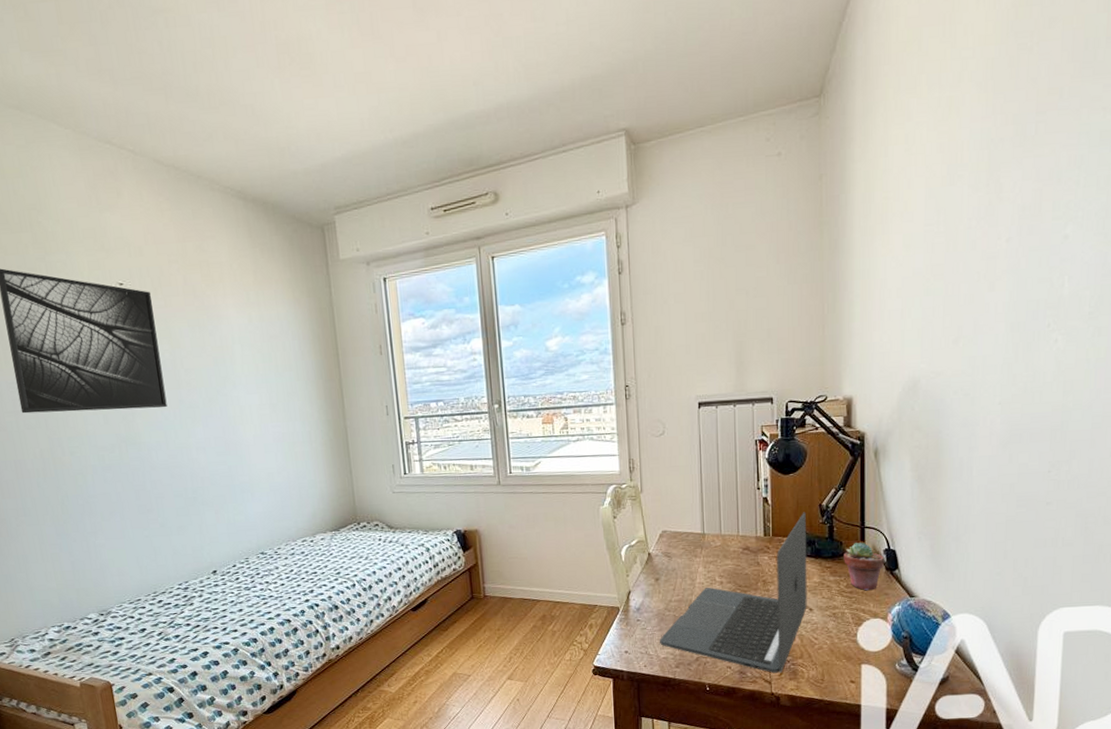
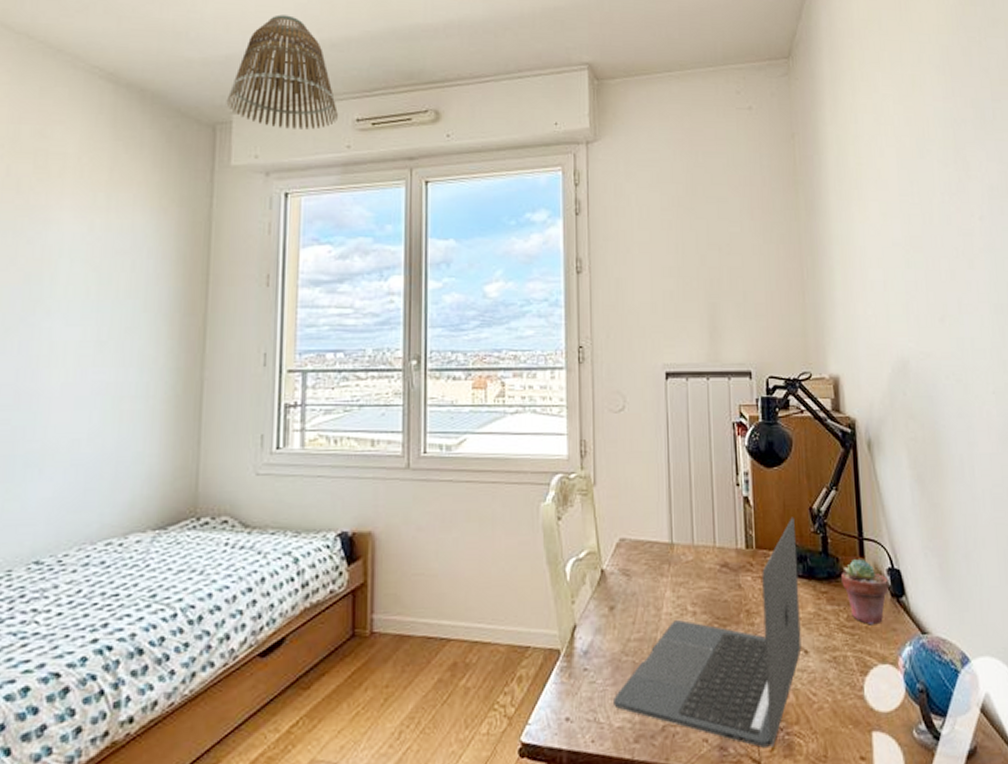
lamp shade: none [328,119,416,223] -> present [226,14,338,130]

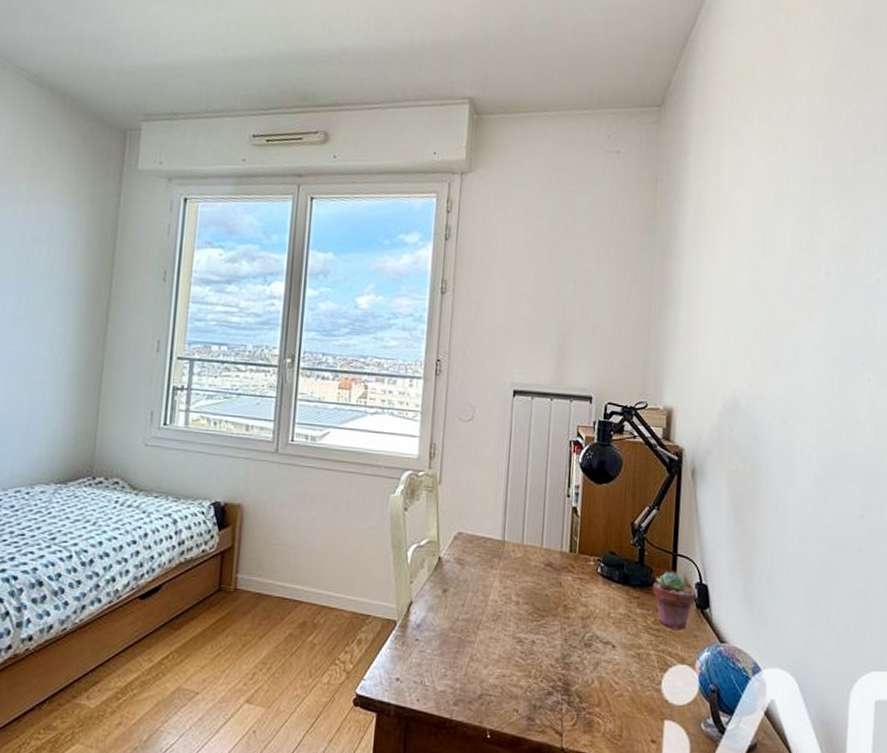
lamp shade: present [226,14,338,130] -> none [137,31,236,142]
laptop: present [614,517,802,748] -> none [439,529,617,722]

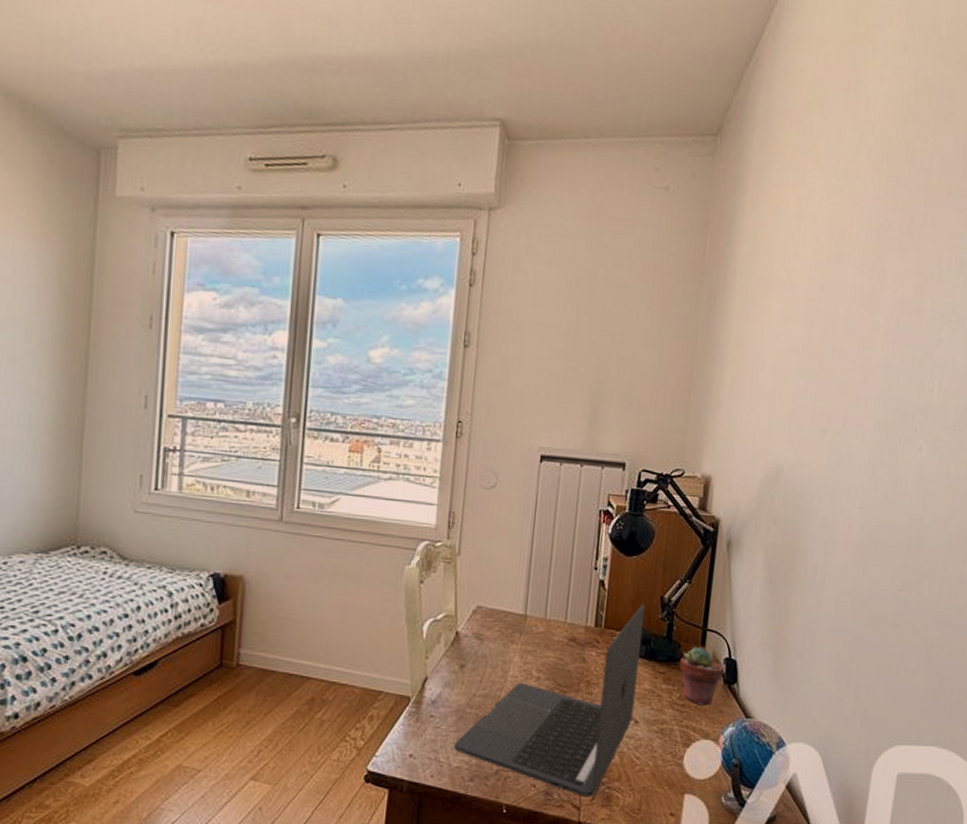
laptop: none [439,529,617,722] -> present [454,603,645,797]

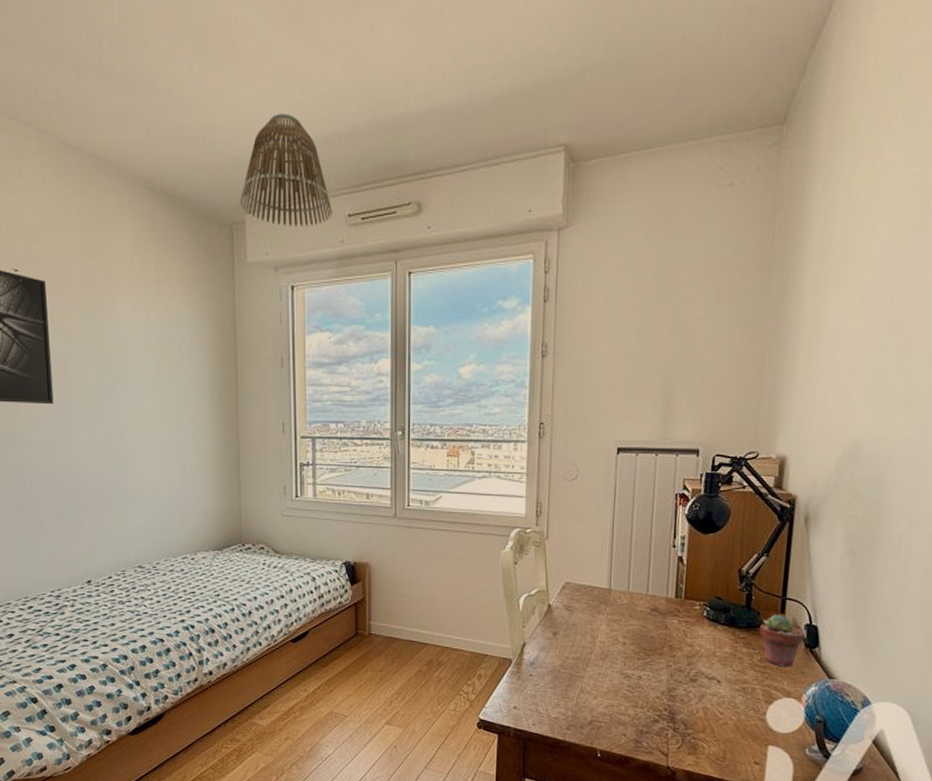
lamp shade: none [112,28,230,165] -> present [239,113,332,226]
laptop: present [454,603,645,797] -> none [552,576,723,746]

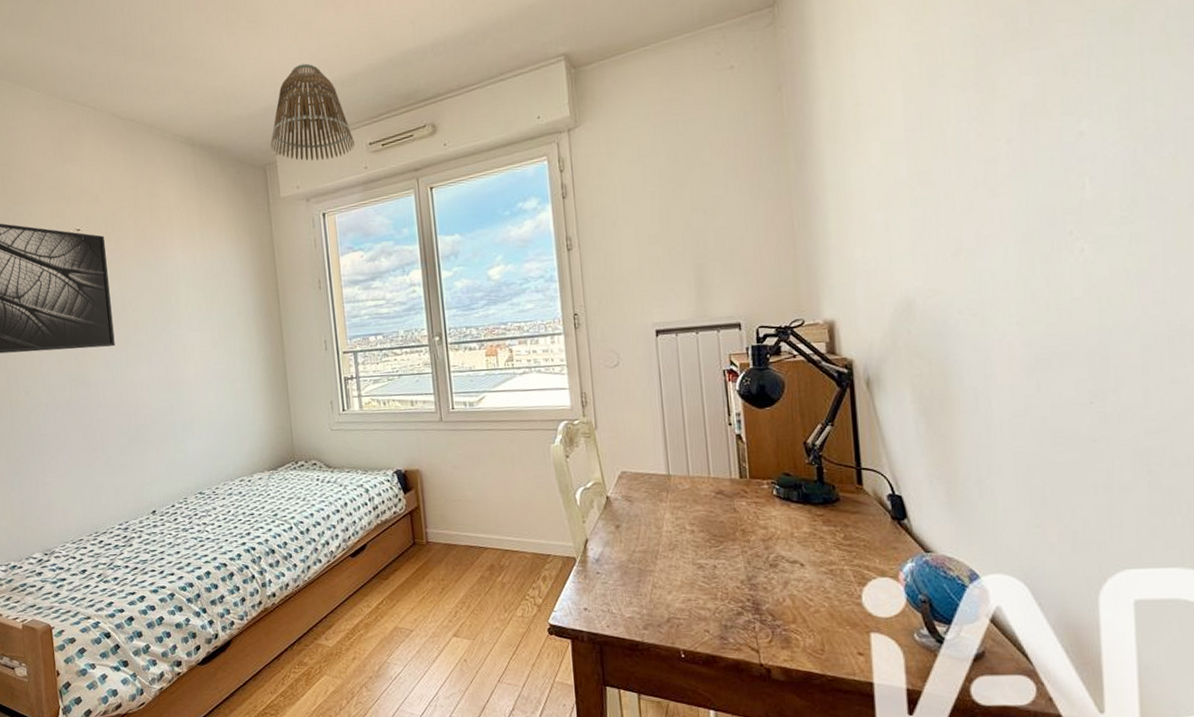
potted succulent: present [760,614,804,667] -> none [838,486,889,544]

